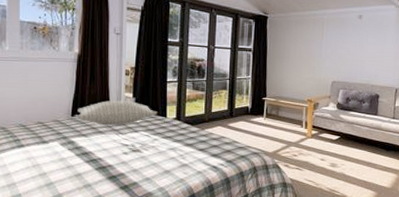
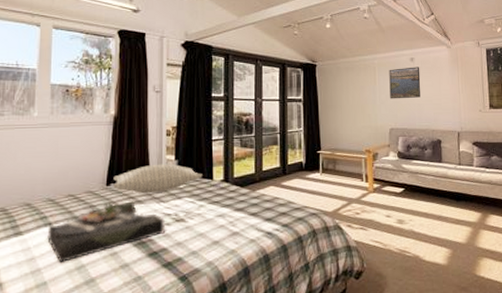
serving tray: none [20,131,123,179] -> present [47,201,165,262]
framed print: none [335,24,367,54] -> present [389,67,421,99]

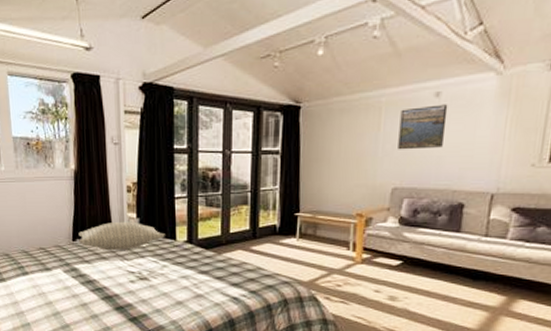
serving tray: present [47,201,165,262] -> none [25,257,129,308]

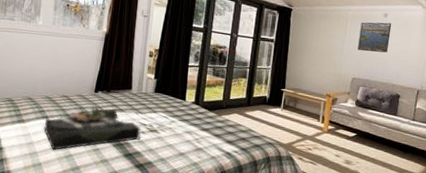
serving tray: none [25,257,129,308] -> present [44,106,141,150]
pillow: present [78,221,165,251] -> none [100,80,177,105]

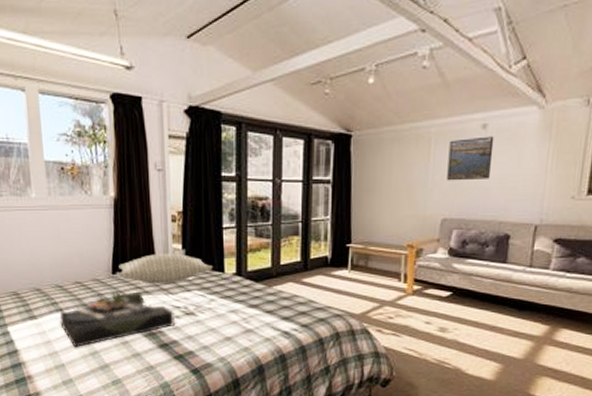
pillow: none [100,80,177,105] -> present [119,253,213,285]

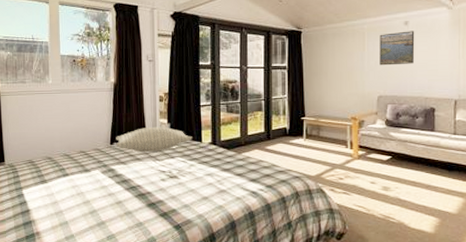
serving tray: present [59,291,175,347] -> none [66,158,161,207]

